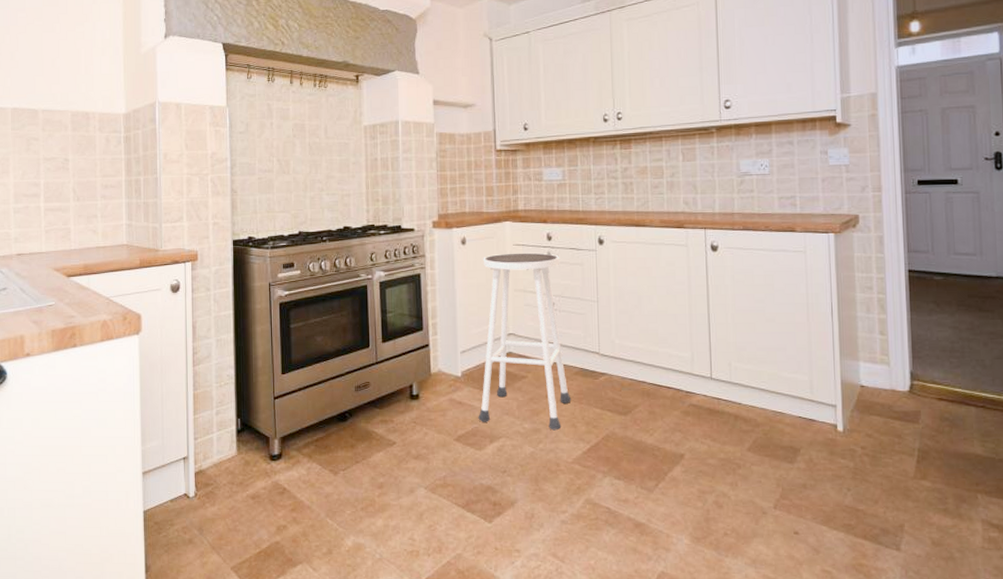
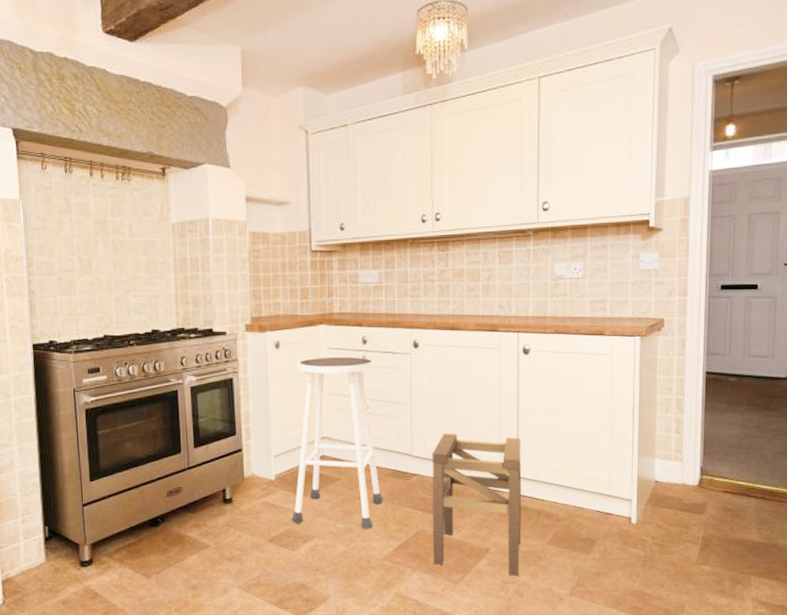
stool: none [620,331,718,485] -> present [432,433,522,576]

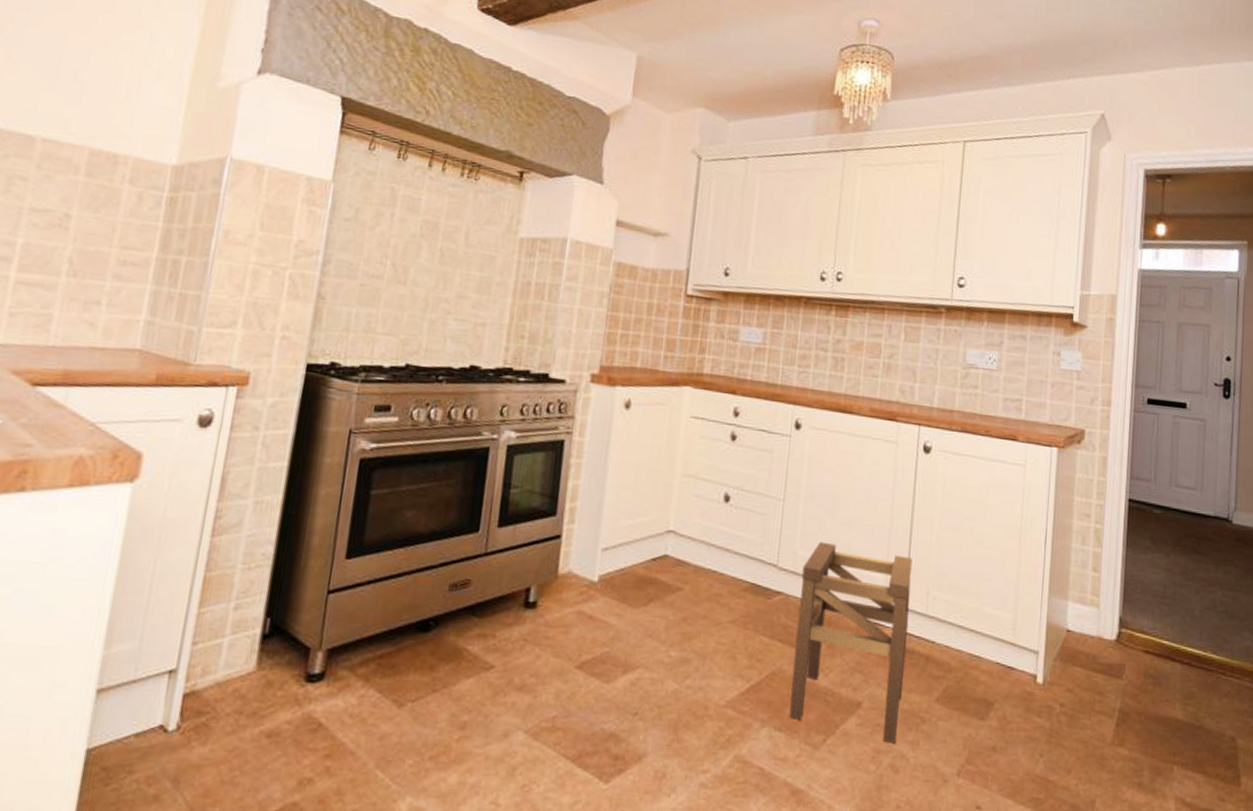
stool: present [291,356,384,530] -> none [611,426,746,663]

